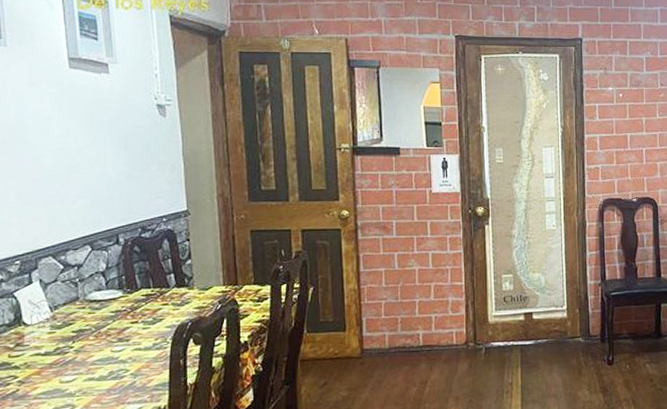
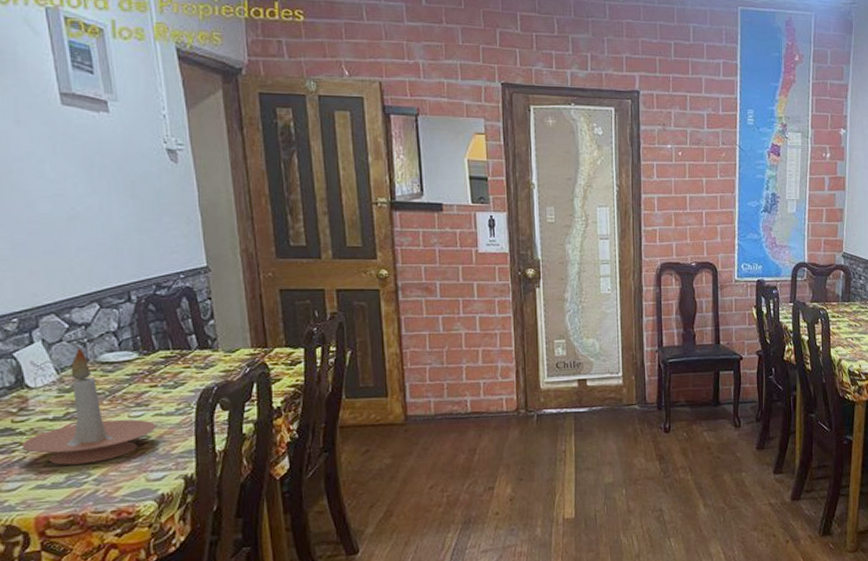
candle holder: none [16,288,136,397] -> present [21,348,157,465]

